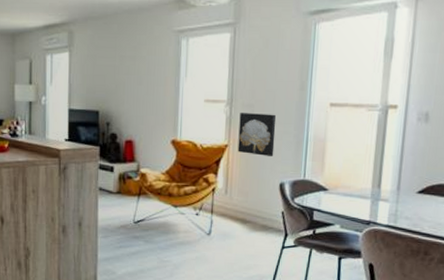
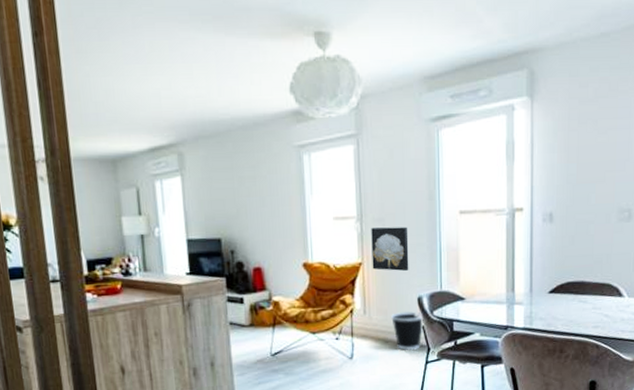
wastebasket: none [252,195,284,234] -> present [391,311,424,351]

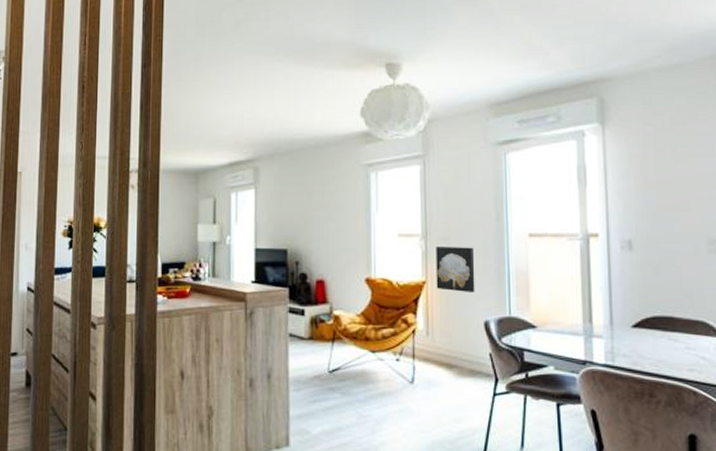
wastebasket: present [391,311,424,351] -> none [456,335,491,380]

